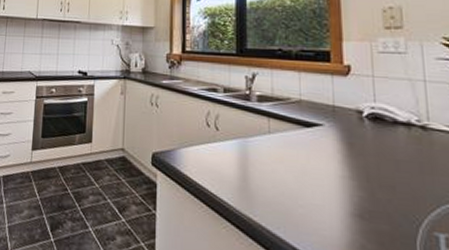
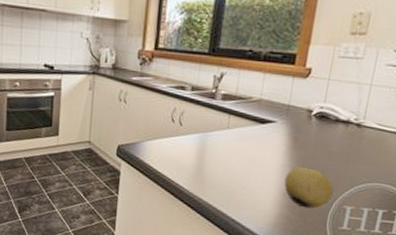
fruit: none [348,179,415,236] -> present [284,166,334,209]

